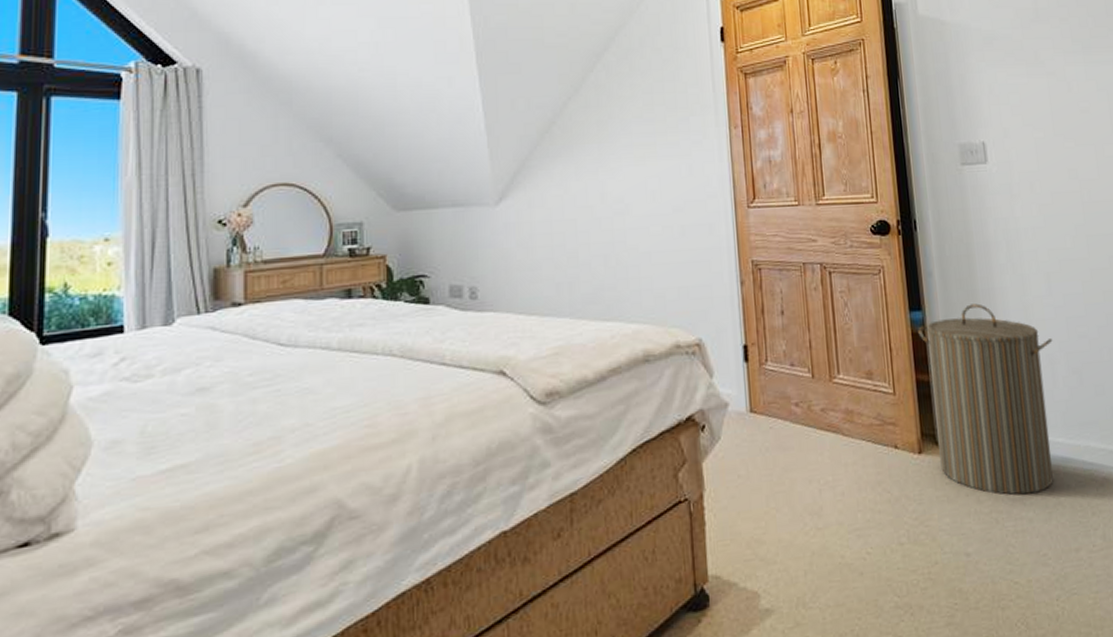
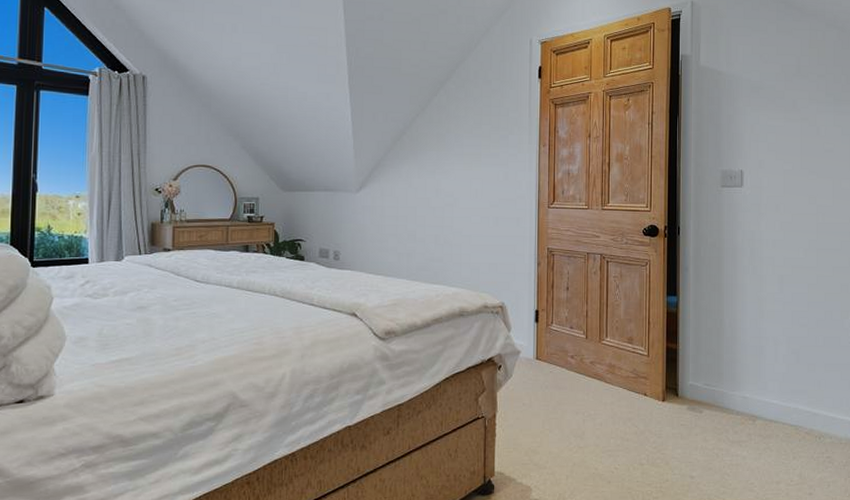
laundry hamper: present [918,303,1053,495] -> none [672,294,779,439]

